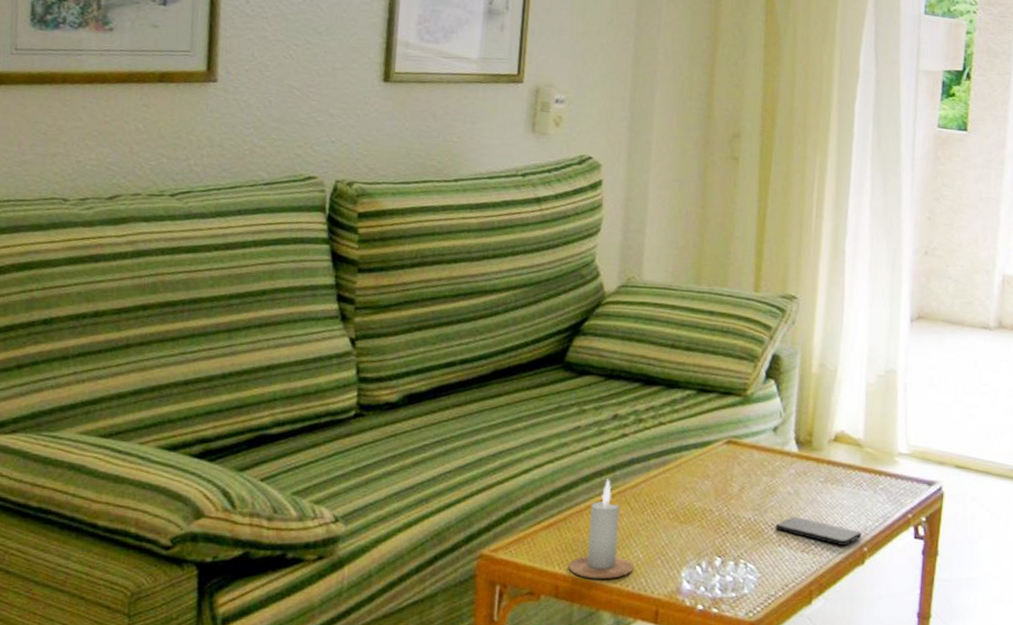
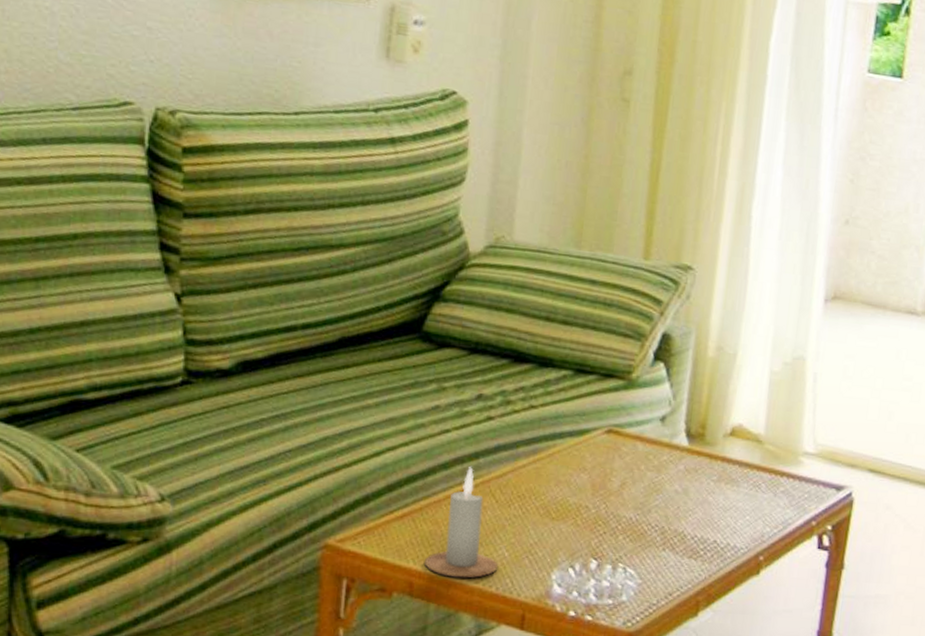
smartphone: present [775,517,862,545] -> none [659,518,758,553]

